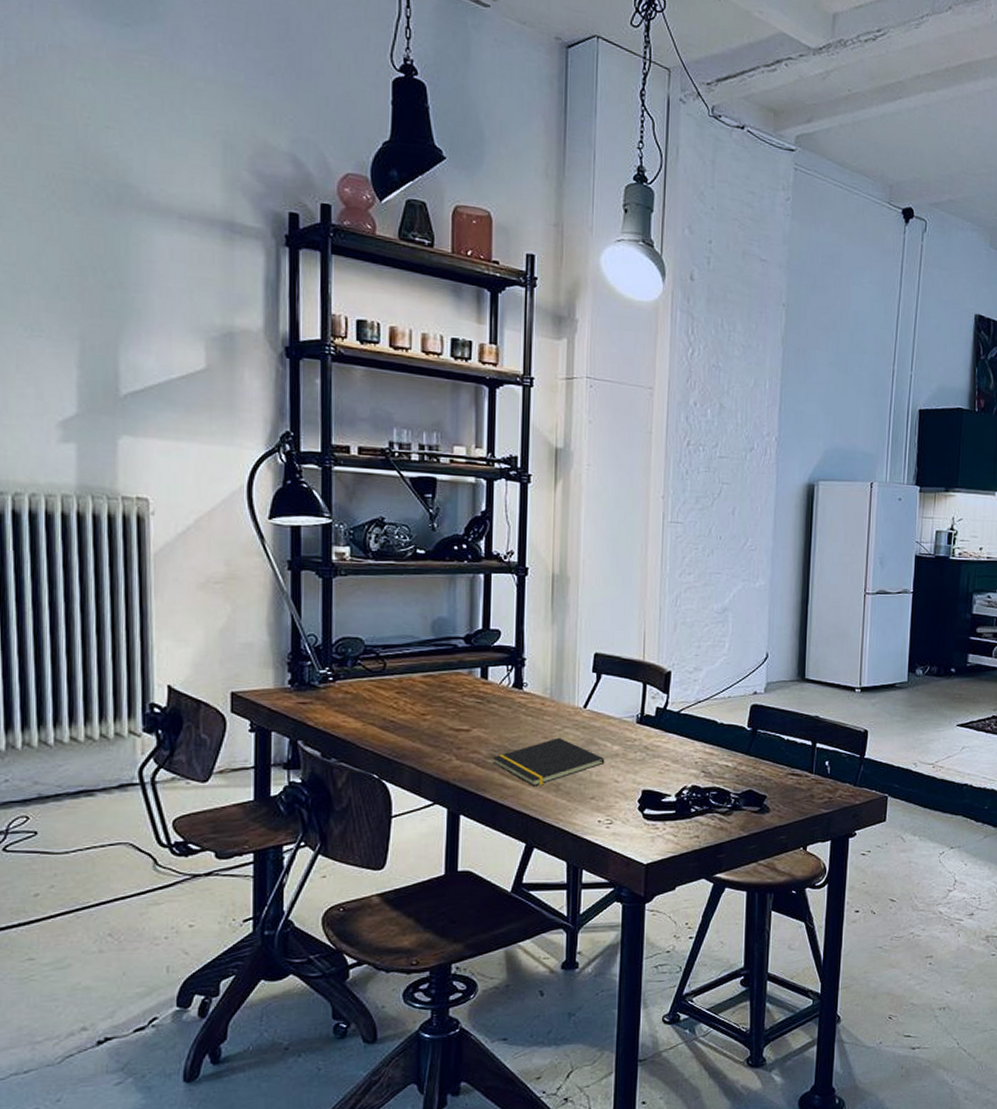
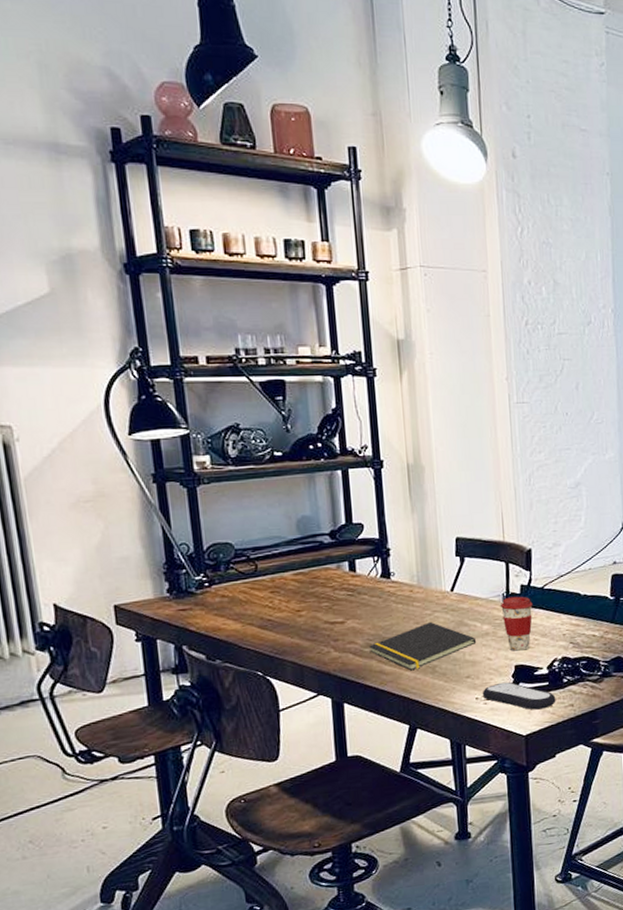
remote control: none [605,806,682,838] -> present [482,682,556,710]
coffee cup: none [633,718,667,775] -> present [500,596,533,651]

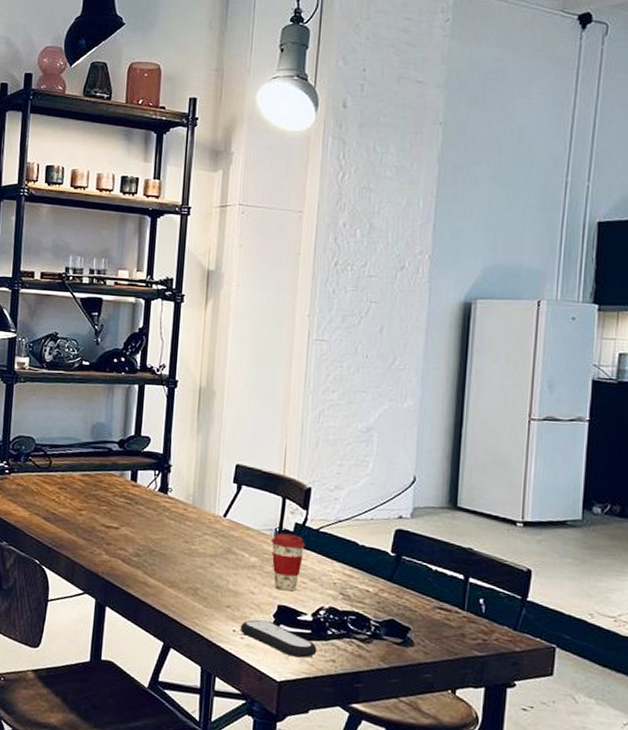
notepad: present [369,621,477,671] -> none [138,543,242,589]

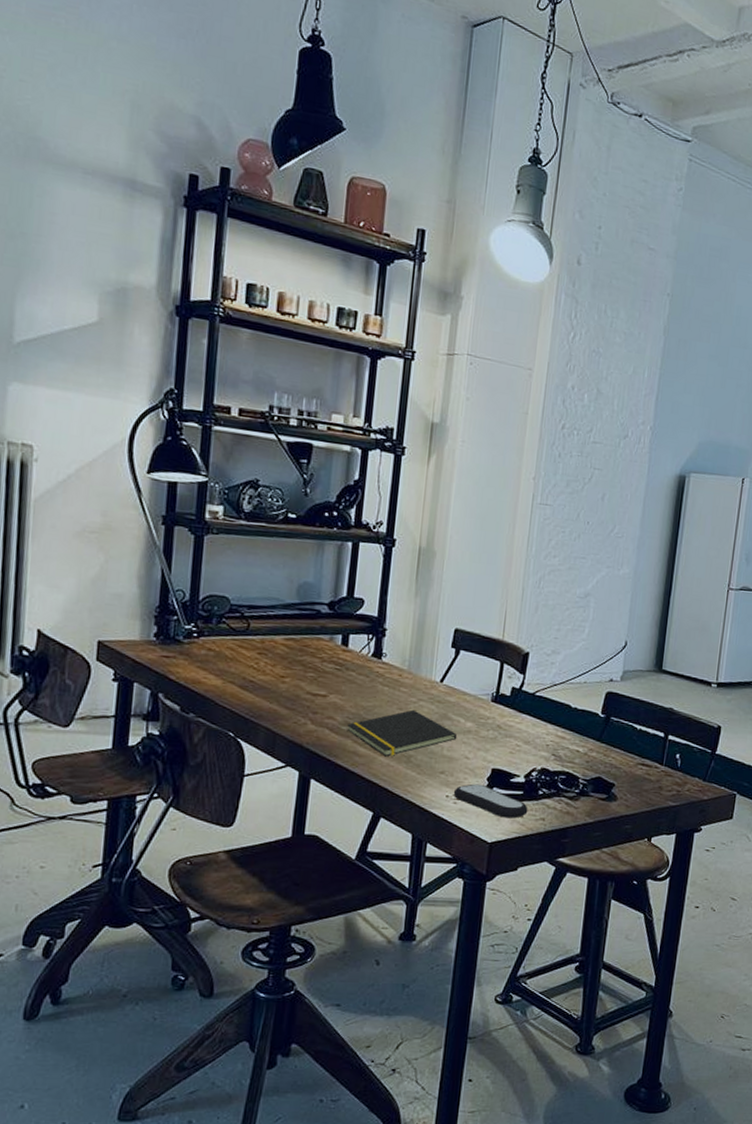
notepad: none [138,543,242,589] -> present [347,709,457,757]
coffee cup: present [271,533,305,592] -> none [487,697,521,755]

